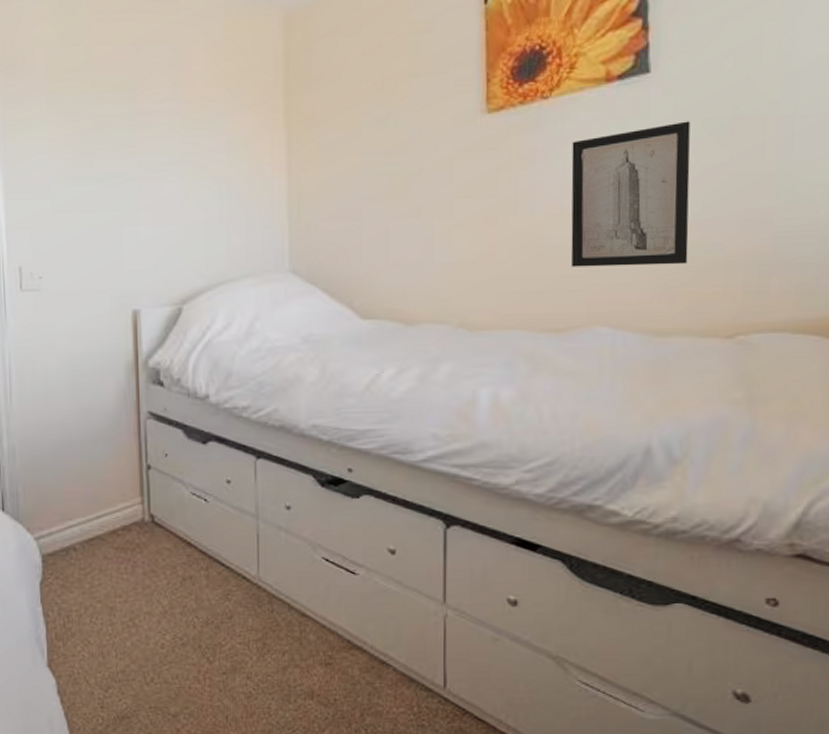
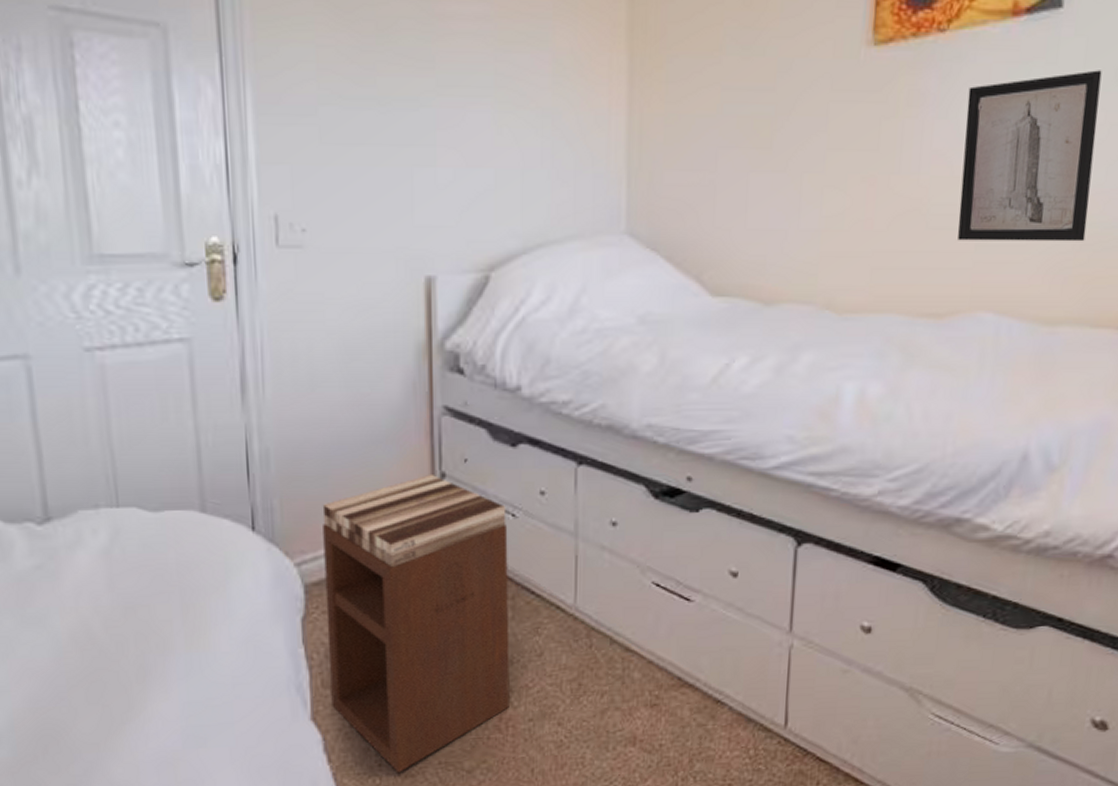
nightstand: none [55,467,206,714] -> present [322,475,510,773]

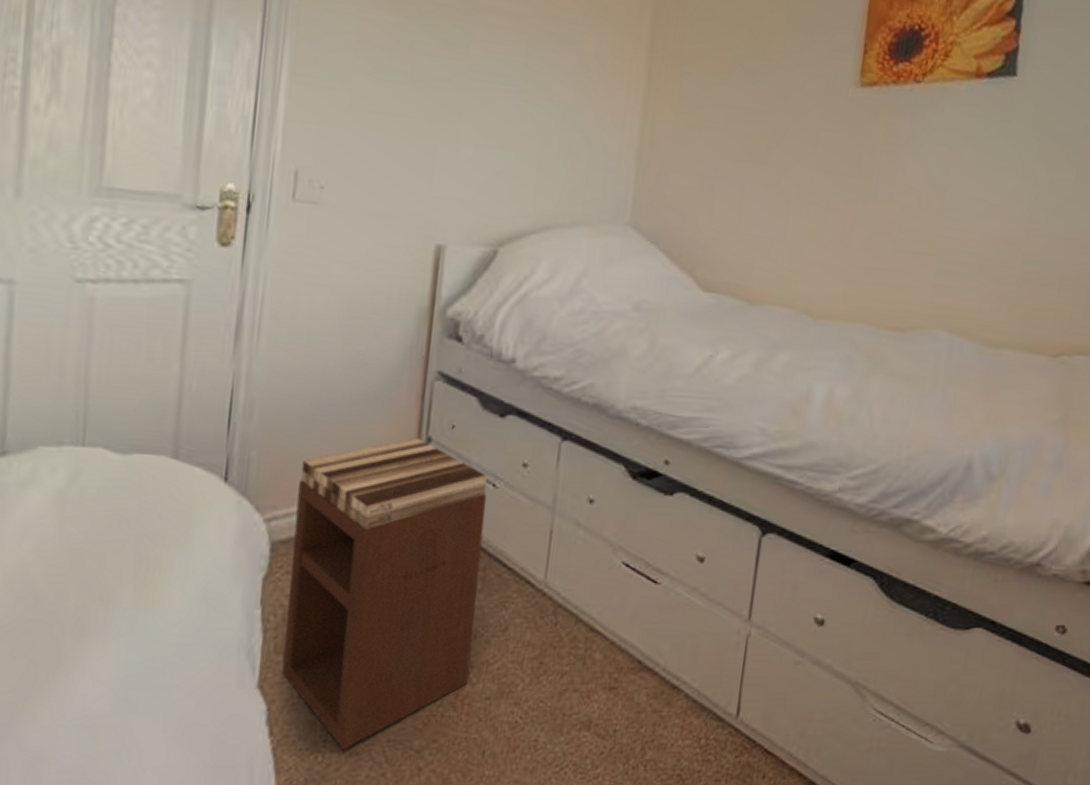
wall art: present [958,70,1102,242] -> none [921,131,1046,277]

